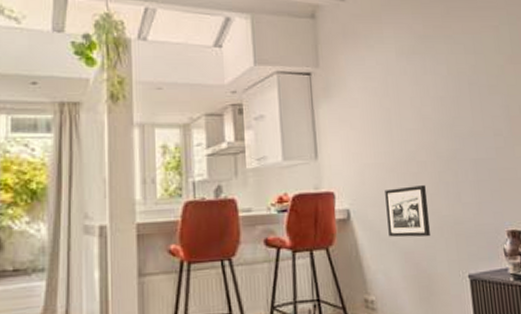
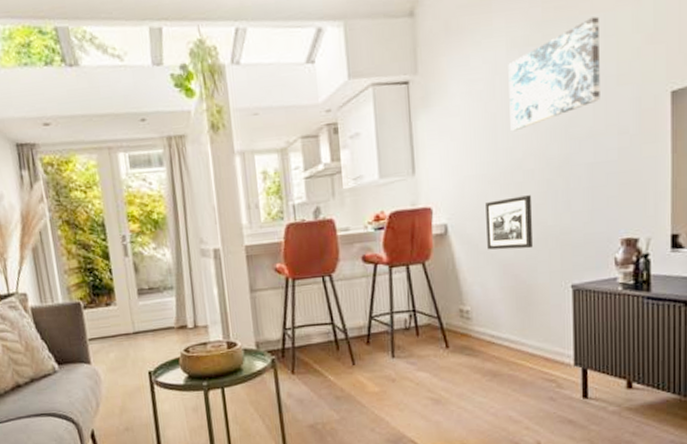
wall art: none [398,37,477,126] -> present [508,16,600,132]

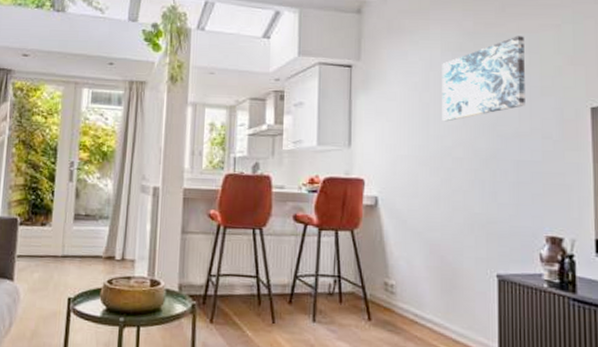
picture frame: present [486,195,532,250] -> none [415,181,459,232]

